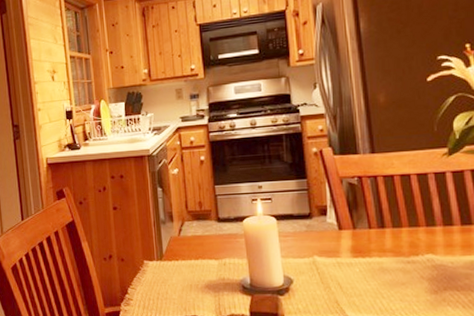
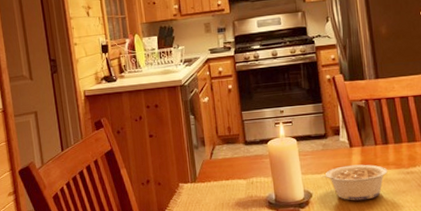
legume: none [303,249,384,291] -> present [320,164,388,201]

